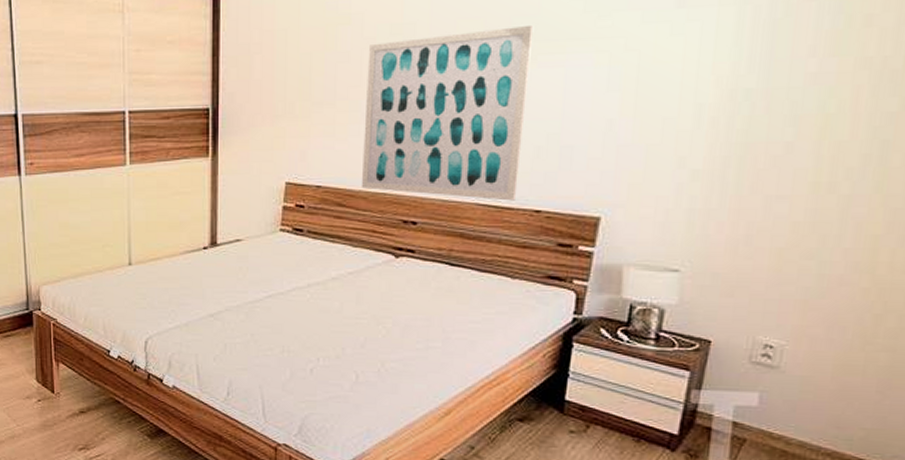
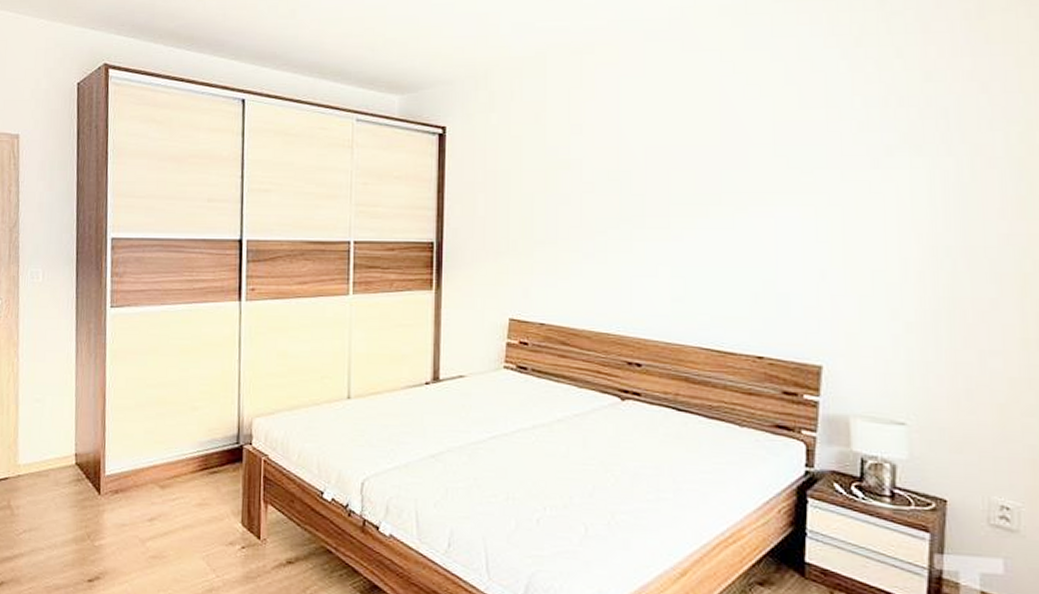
wall art: present [361,24,534,201] -> none [584,177,743,346]

